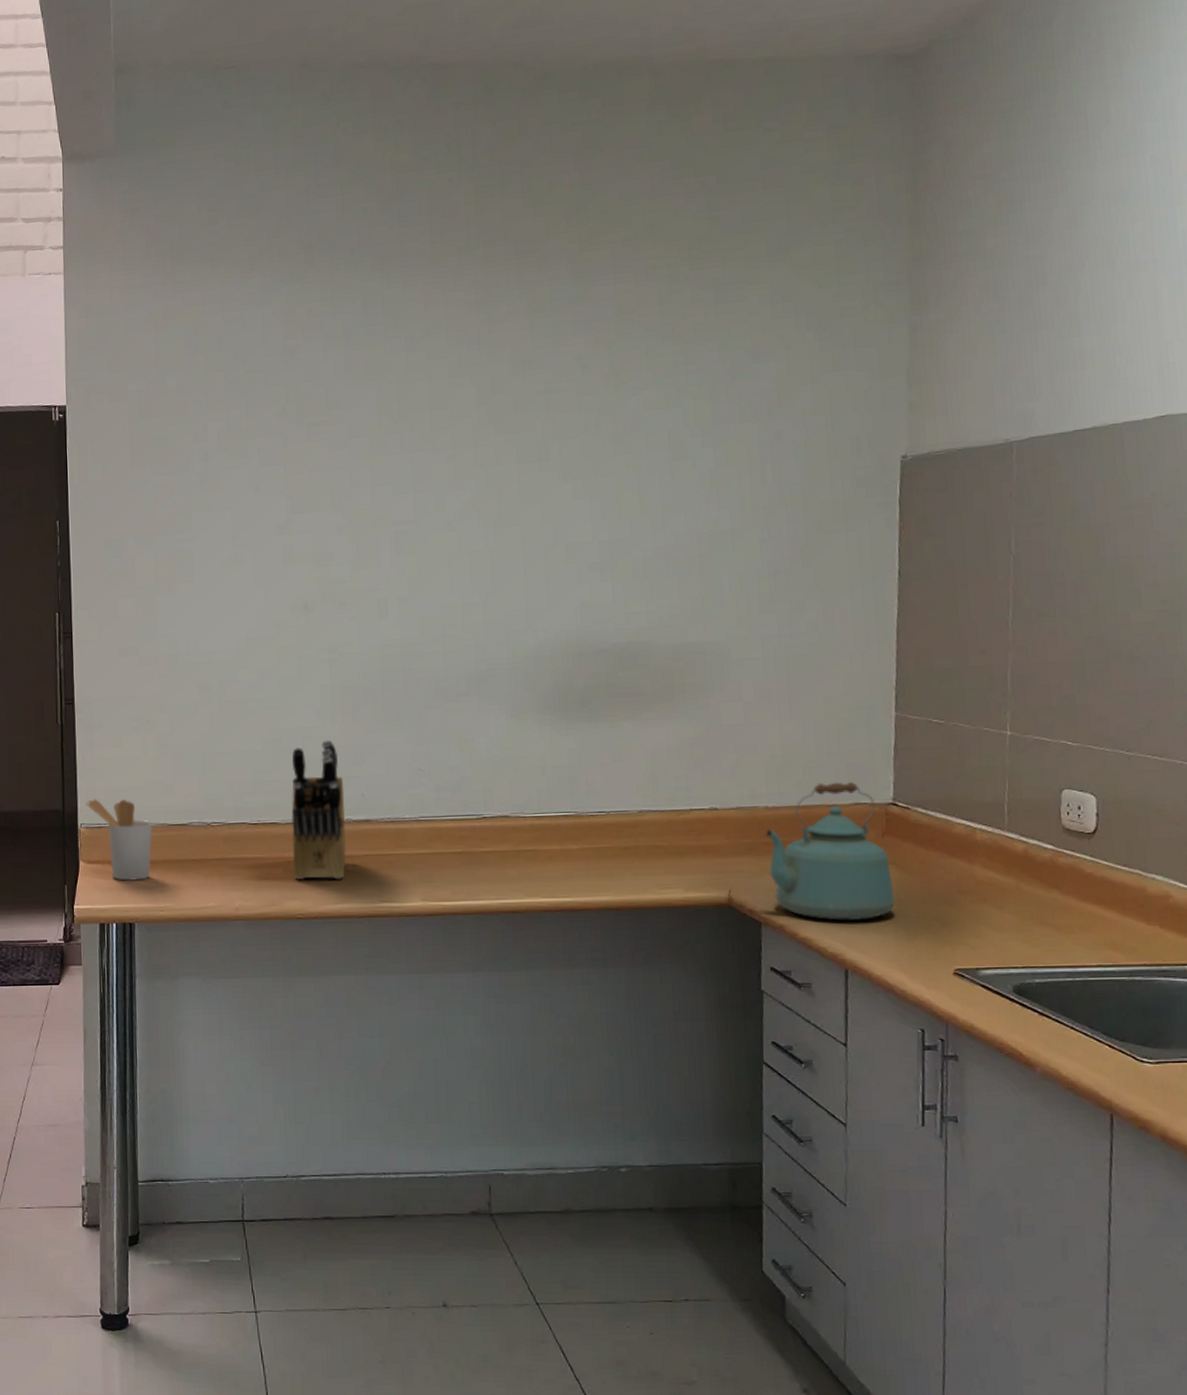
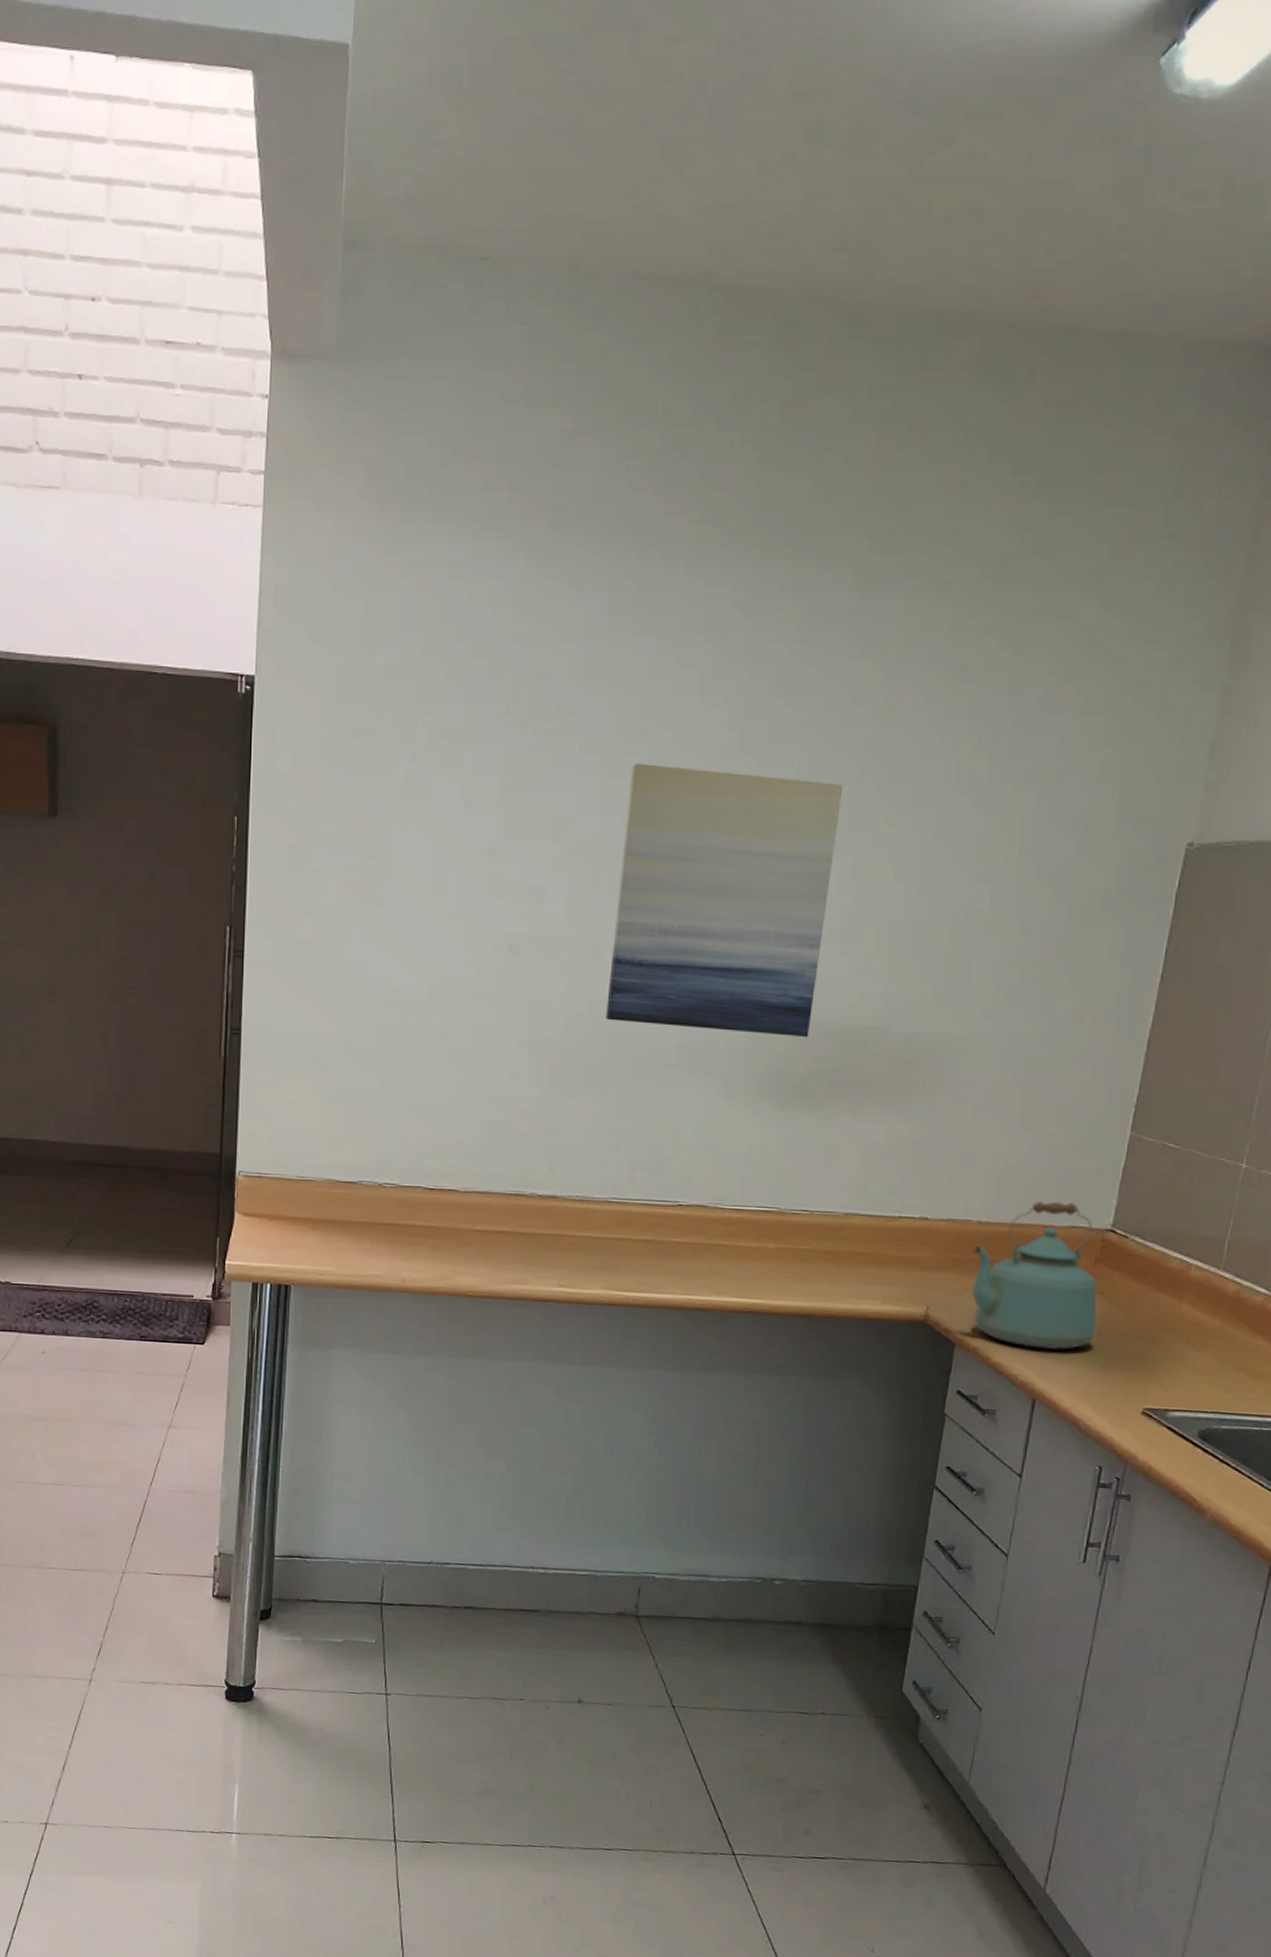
utensil holder: present [86,799,153,881] -> none [246,1145,319,1240]
knife block: present [291,739,347,881] -> none [469,1103,533,1258]
wall art: none [396,439,584,660] -> present [606,764,842,1038]

